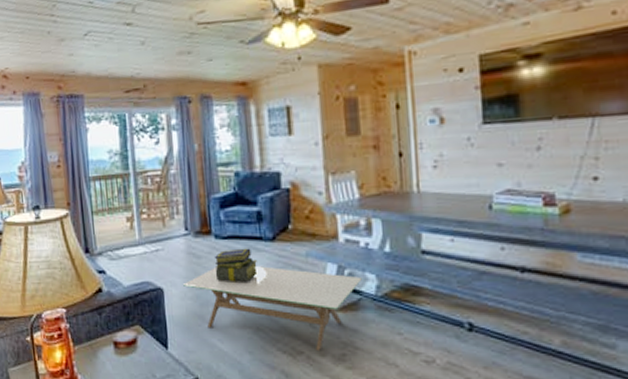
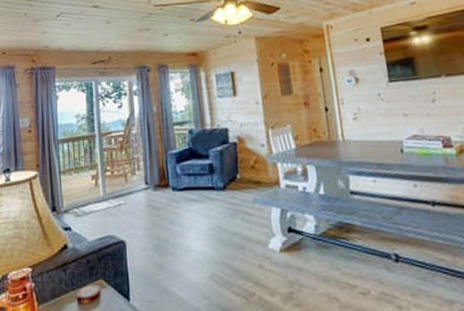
coffee table: present [183,266,362,352] -> none [144,214,303,292]
stack of books: present [214,248,259,282] -> none [171,198,213,231]

